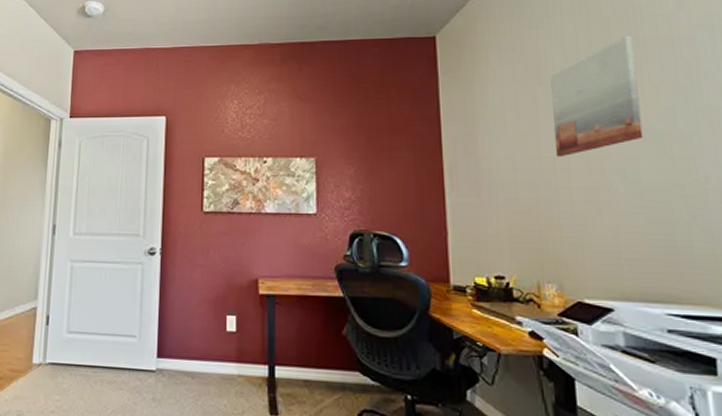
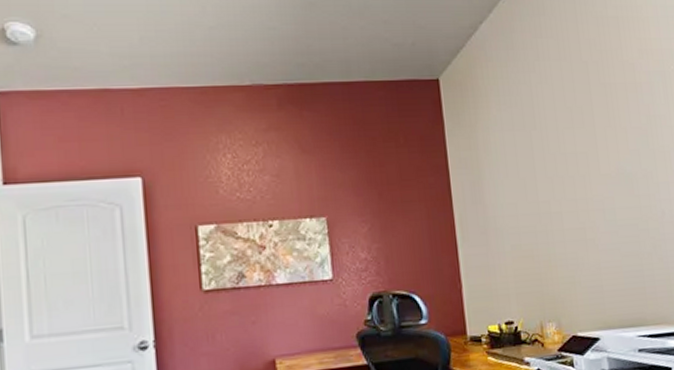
wall art: present [550,36,644,157] -> none [542,81,617,201]

